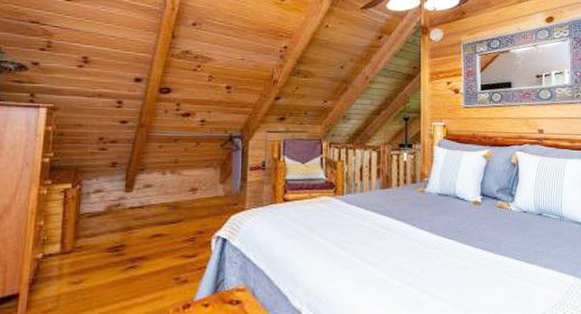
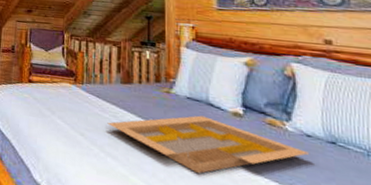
serving tray: none [368,209,525,263] -> present [107,115,310,174]

